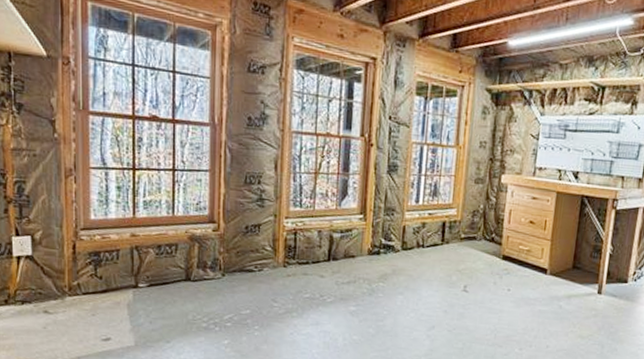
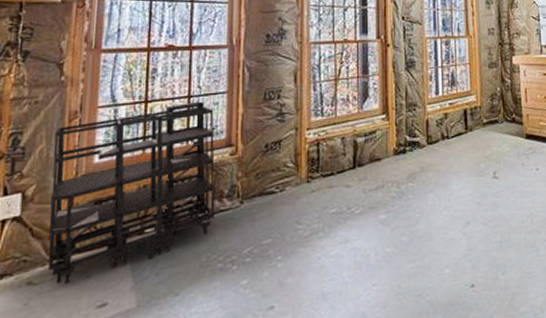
storage shelving: none [54,175,199,318] -> present [48,101,215,284]

